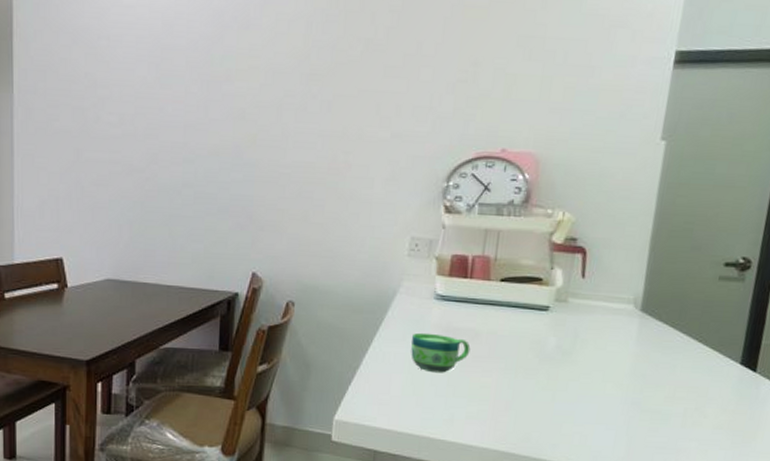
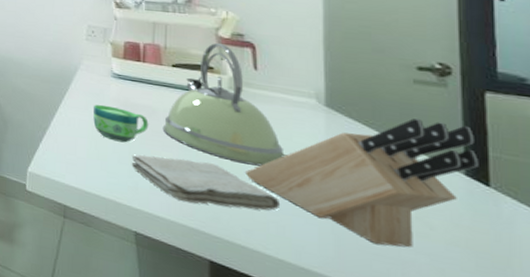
washcloth: none [448,382,587,428] -> present [131,154,281,211]
kettle: none [484,250,597,380] -> present [162,43,285,167]
knife block: none [559,315,756,439] -> present [246,118,481,248]

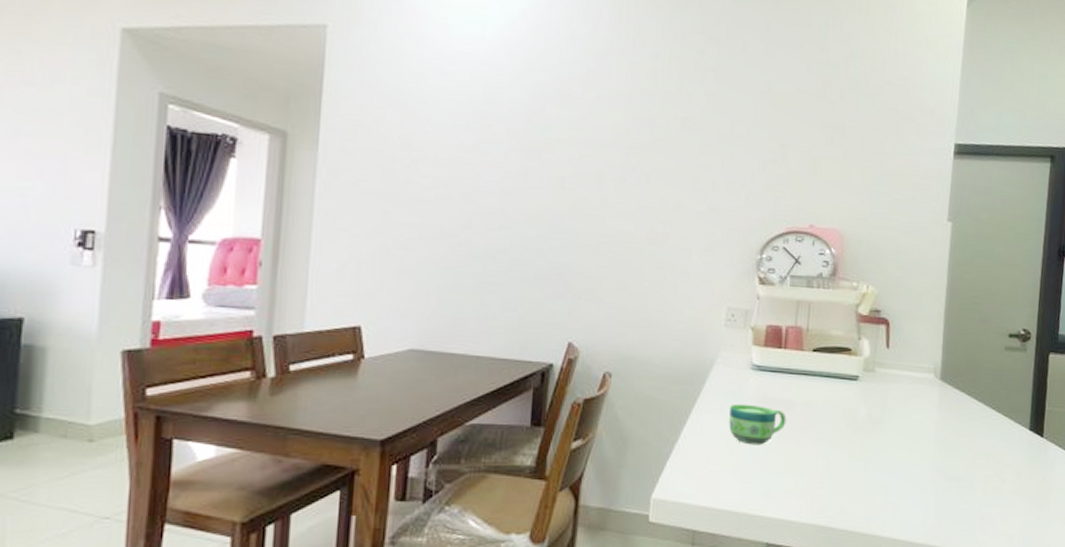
washcloth: present [131,154,281,211] -> none [766,453,898,500]
kettle: present [162,43,285,167] -> none [799,322,905,449]
knife block: present [246,118,481,248] -> none [871,384,1040,506]

